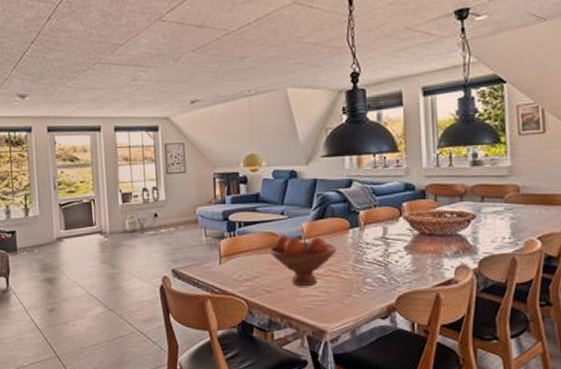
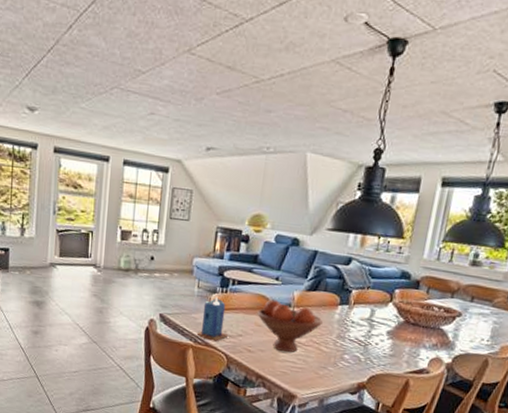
candle: none [212,243,244,288] -> present [196,297,228,342]

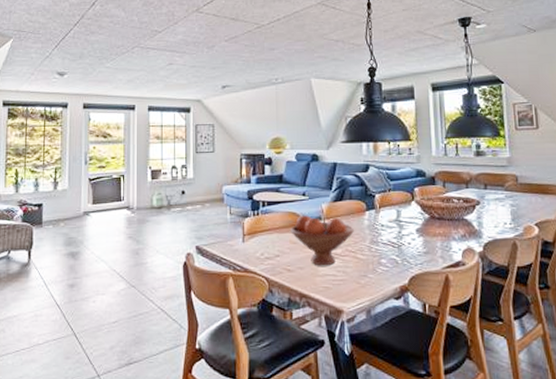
candle: present [196,297,228,342] -> none [234,221,265,266]

